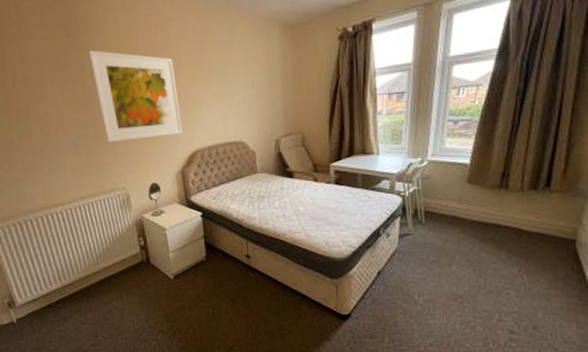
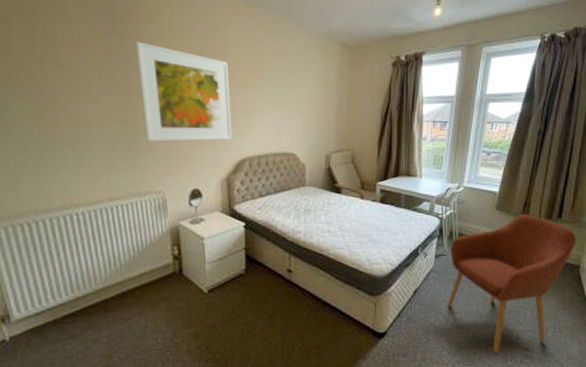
armchair: none [415,186,571,338] -> present [447,214,577,355]

